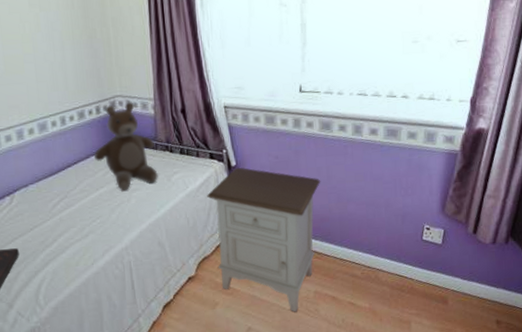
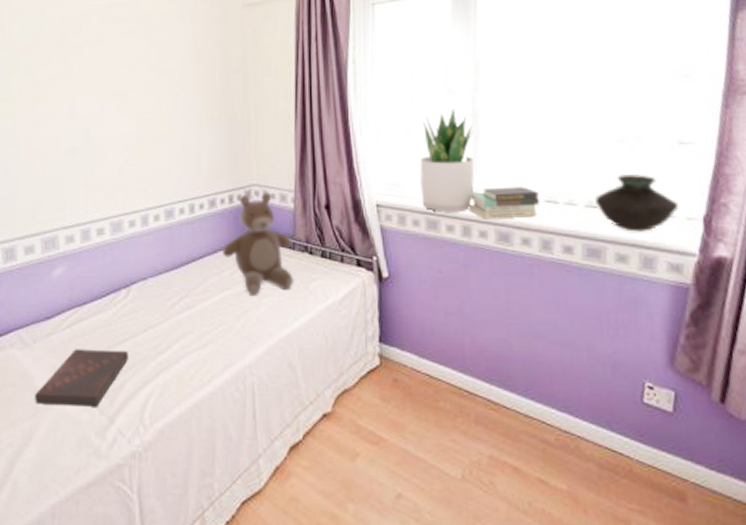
nightstand: present [207,167,321,312] -> none [351,279,498,482]
planter: none [259,20,303,109] -> present [420,109,475,211]
books: none [298,83,353,113] -> present [468,187,540,220]
vase: none [394,68,454,114] -> present [595,174,679,232]

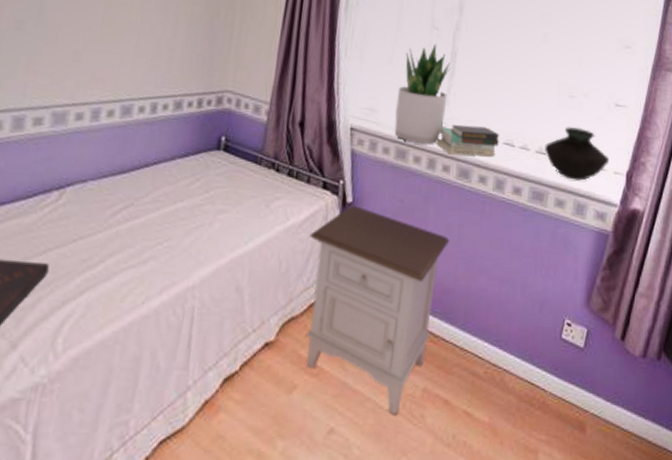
bear: present [223,192,294,295] -> none [181,101,259,210]
nightstand: none [351,279,498,482] -> present [305,205,450,415]

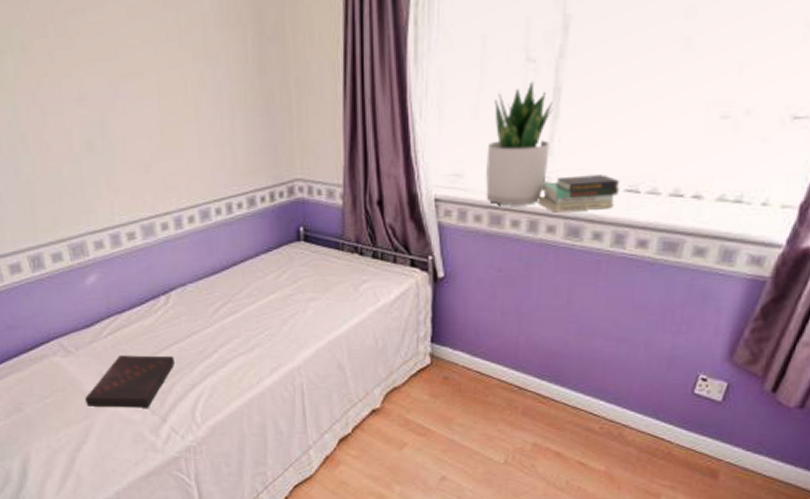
nightstand: present [305,205,450,415] -> none [403,279,558,466]
vase: present [545,127,610,181] -> none [682,156,776,222]

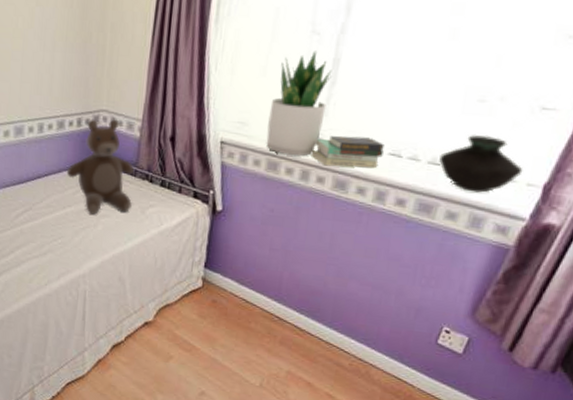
bear: none [266,188,343,299] -> present [67,119,134,215]
vase: none [682,156,776,222] -> present [439,135,523,193]

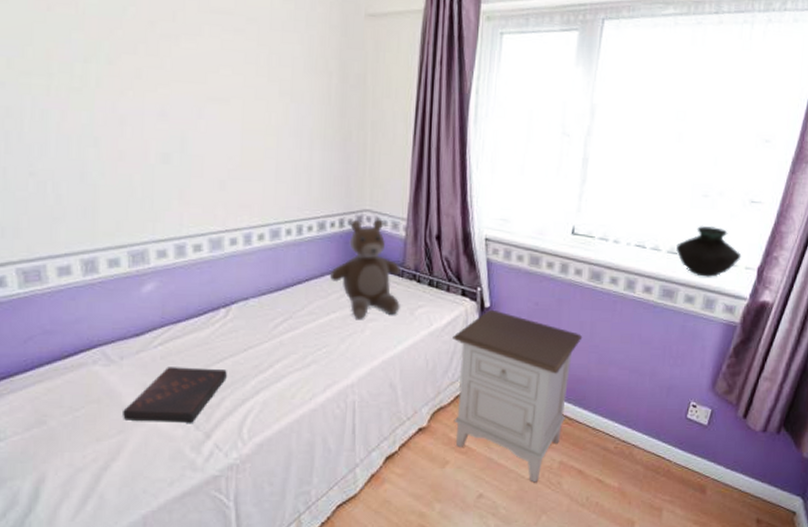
nightstand: none [179,212,321,389] -> present [452,309,583,483]
planter: present [266,51,332,156] -> none [527,151,582,250]
books: present [311,135,384,168] -> none [568,229,631,259]

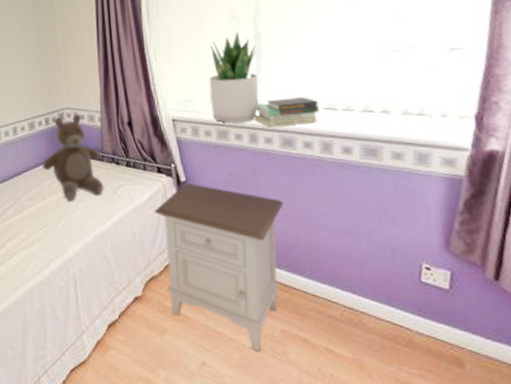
planter: none [527,151,582,250] -> present [209,32,259,123]
books: none [568,229,631,259] -> present [254,97,319,128]
vase: present [676,226,742,277] -> none [371,79,451,131]

